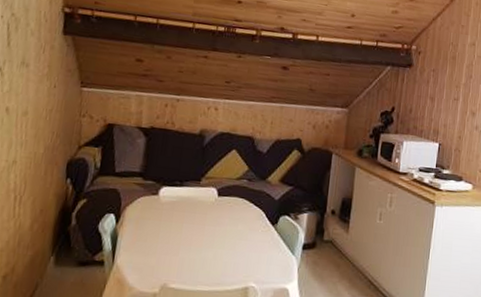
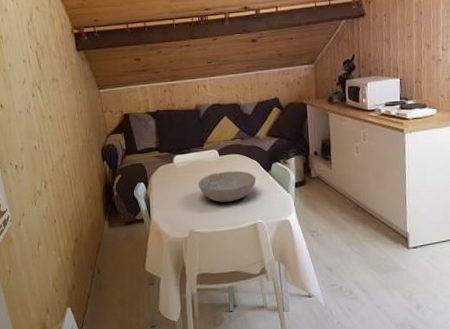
bowl: none [184,216,258,256] -> present [198,170,256,202]

